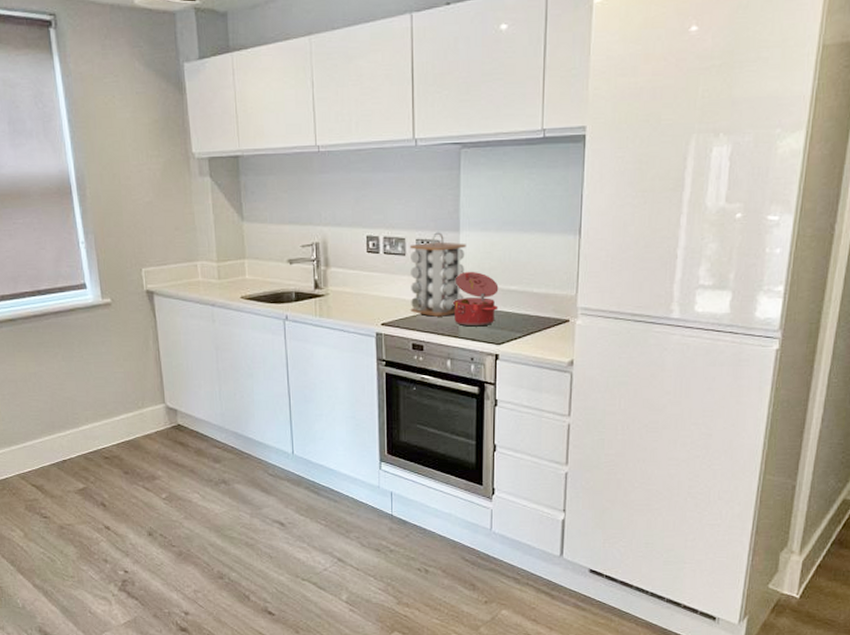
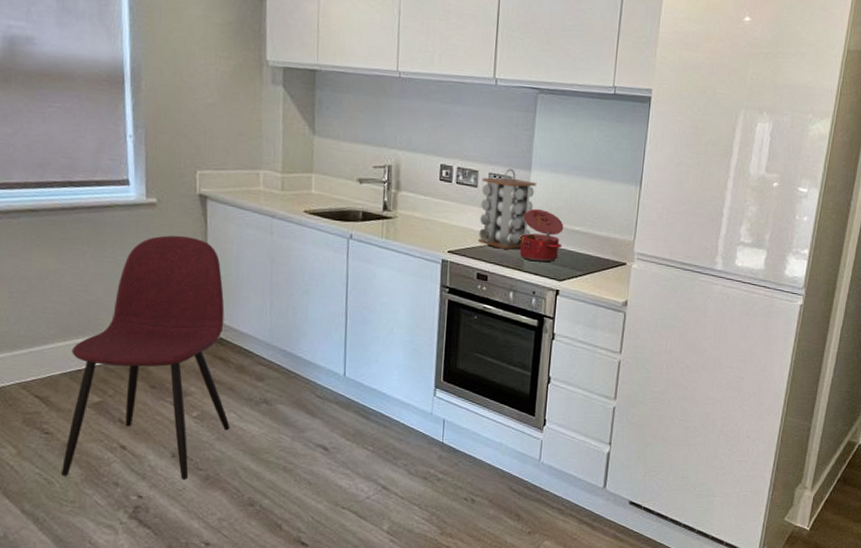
dining chair: none [56,331,195,555] -> present [60,235,230,480]

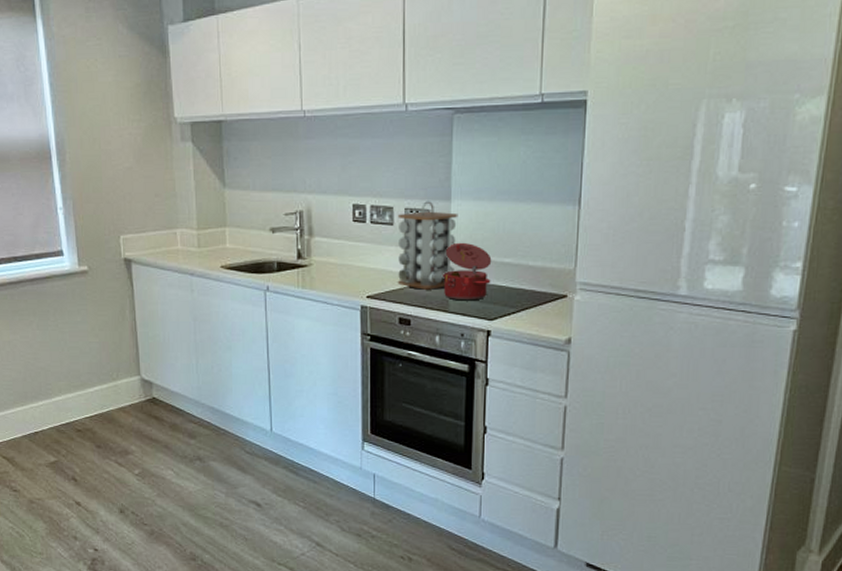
dining chair: present [60,235,230,480] -> none [29,300,169,534]

